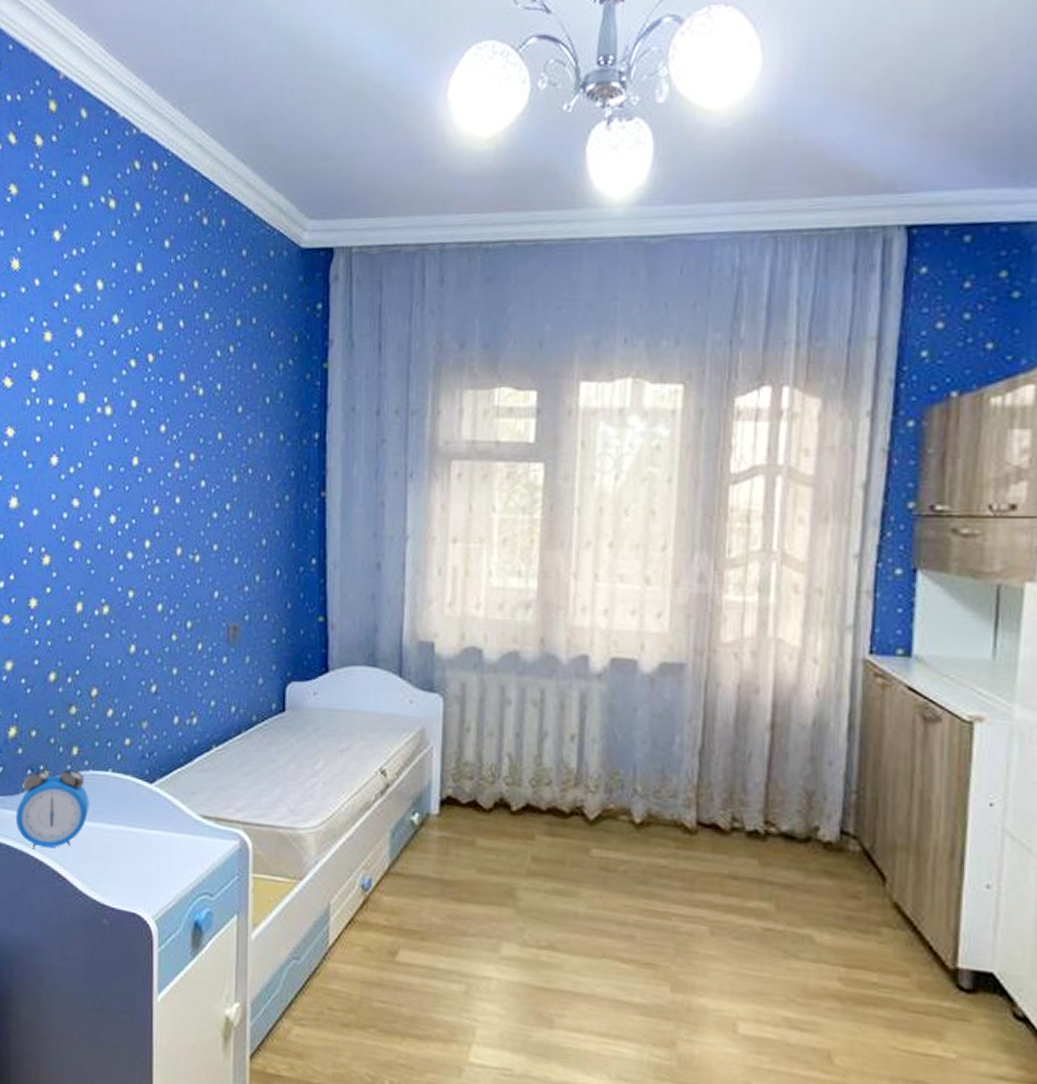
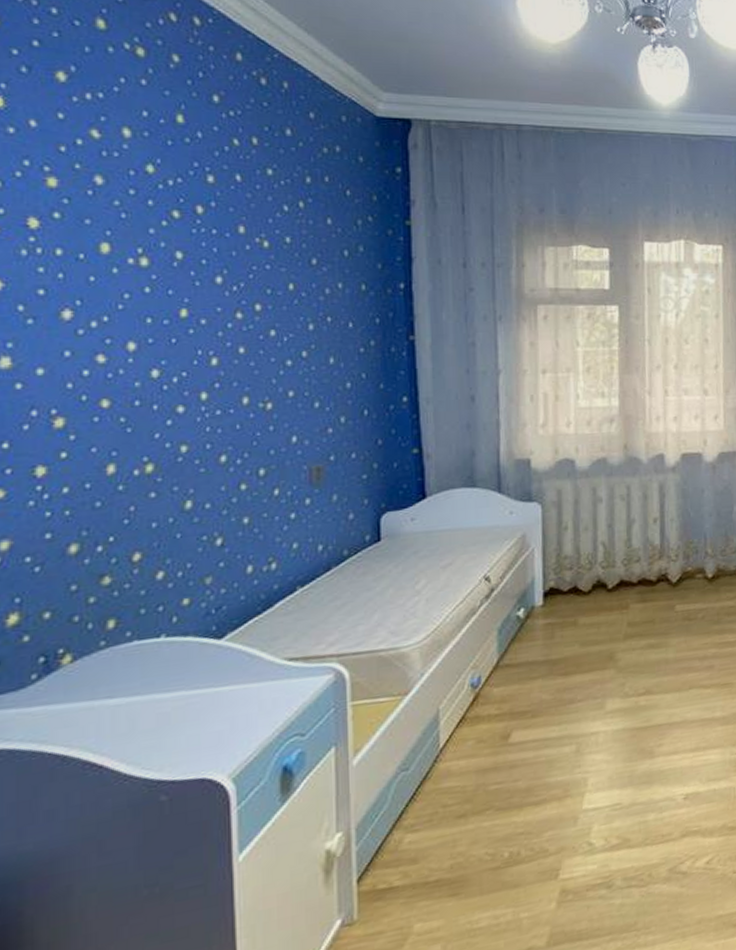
alarm clock: present [15,768,89,848] -> none [21,644,135,744]

